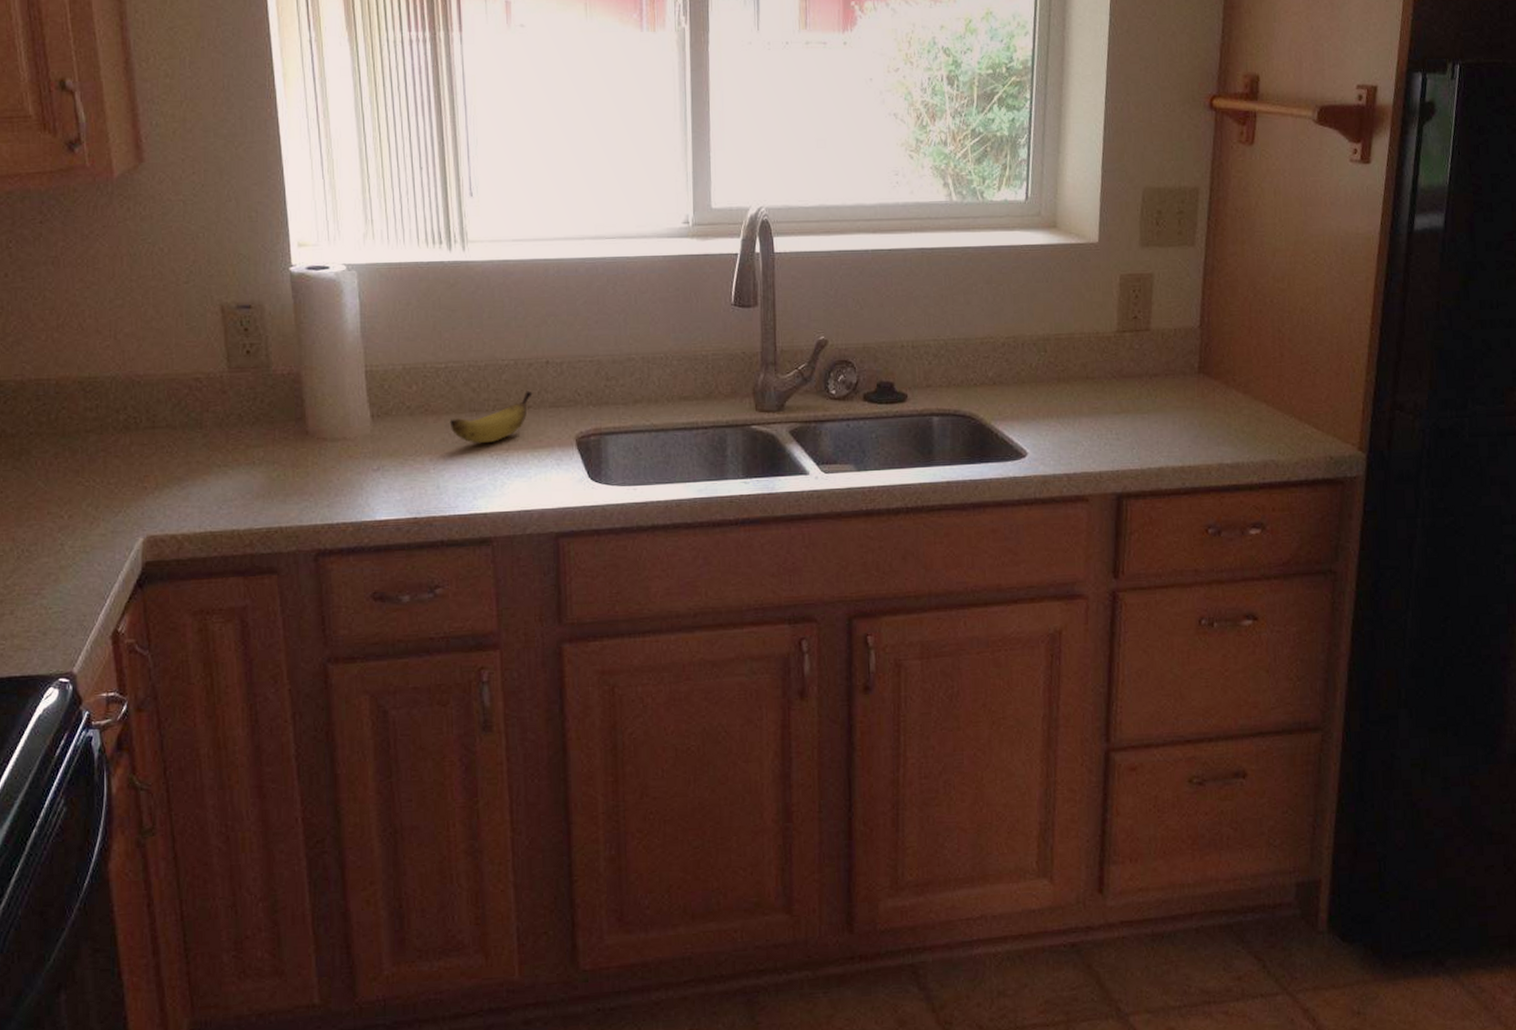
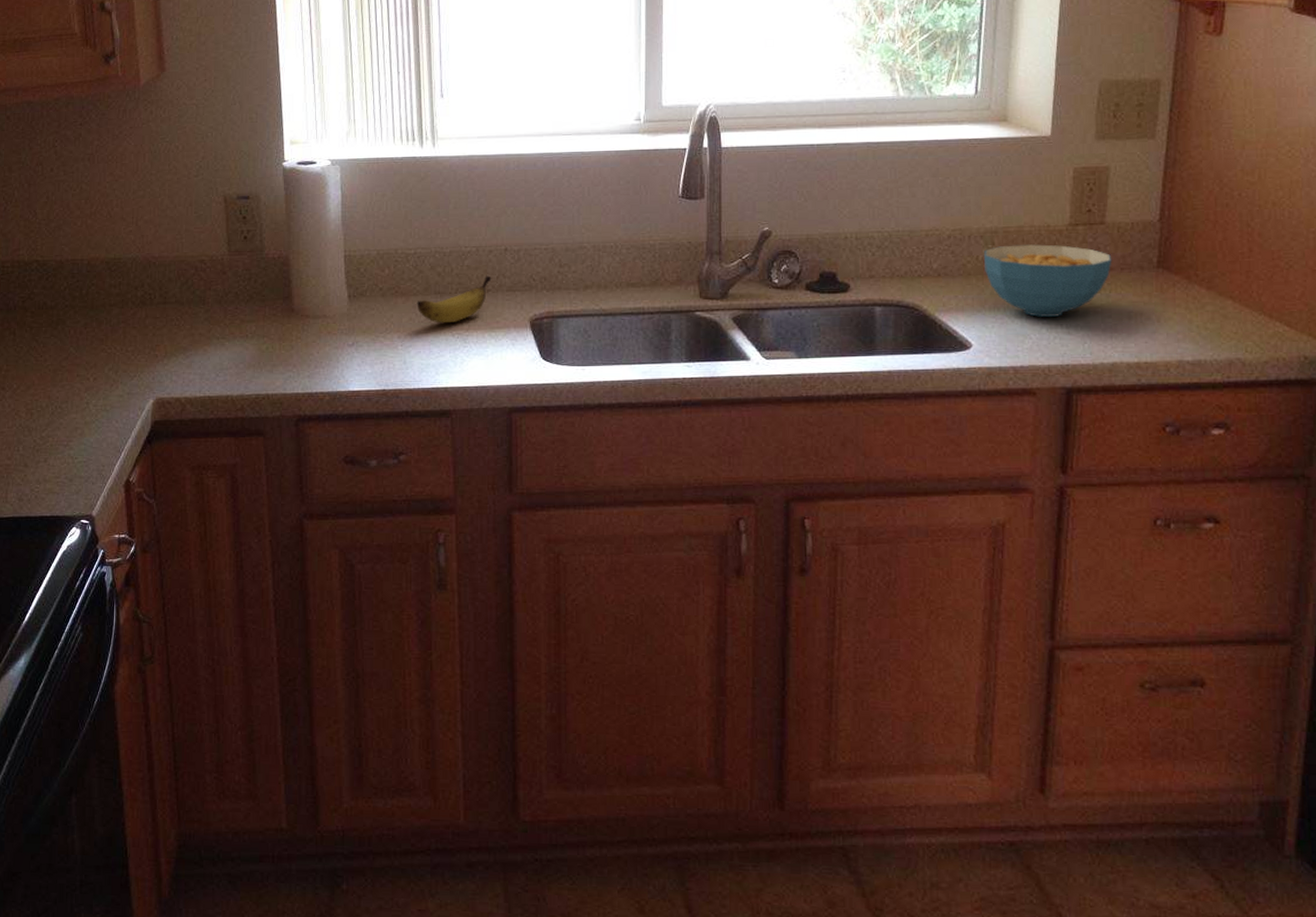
cereal bowl: none [1037,351,1157,424] -> present [984,244,1112,317]

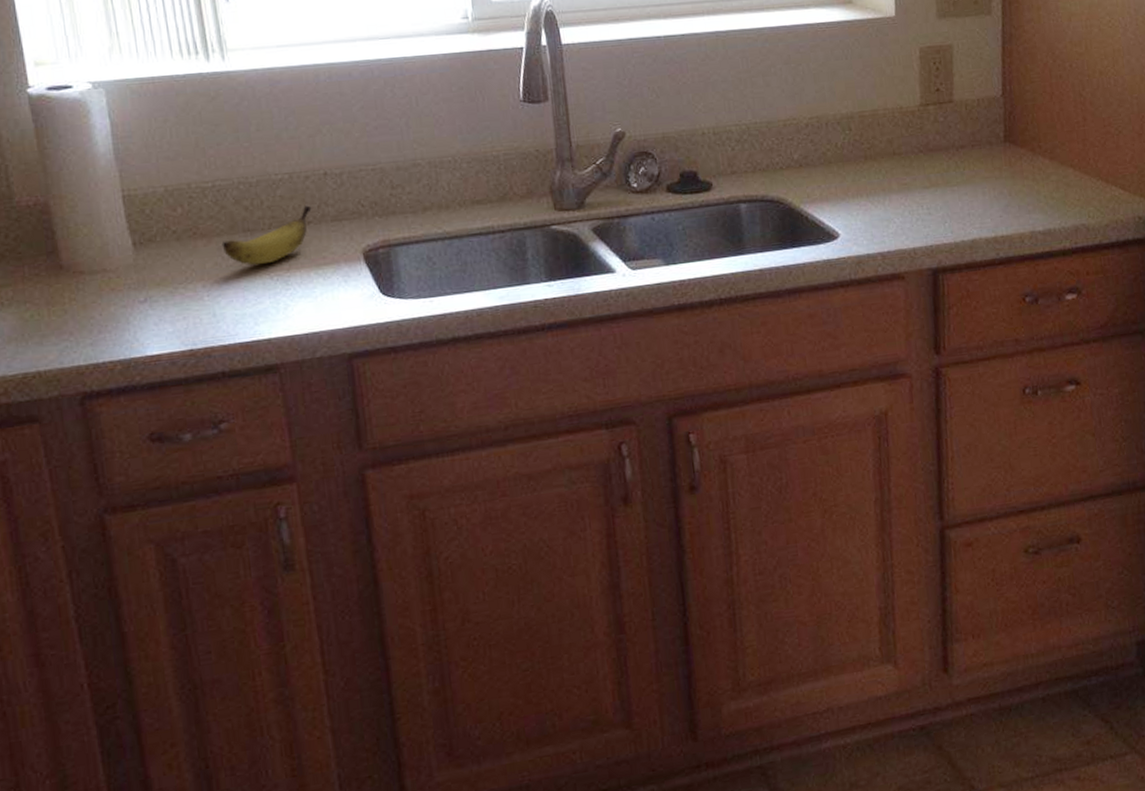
cereal bowl: present [984,244,1112,317] -> none [842,126,963,200]

